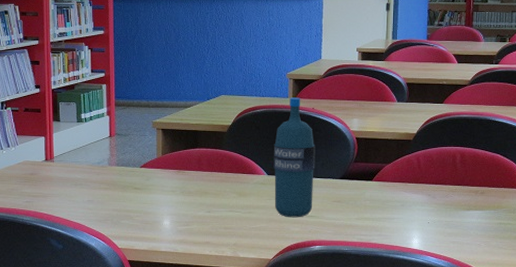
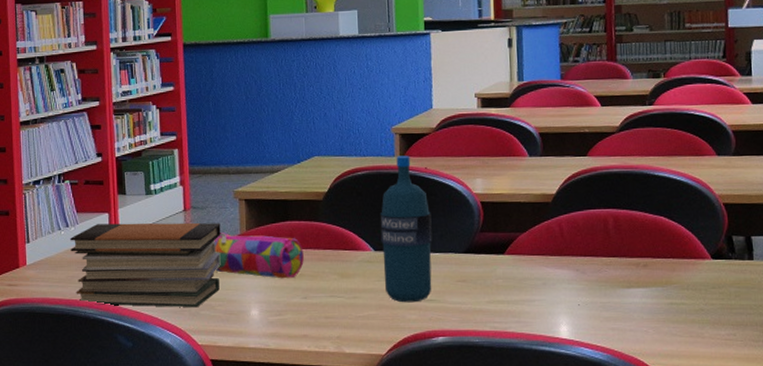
book stack: none [11,146,140,218] -> present [70,222,221,308]
pencil case: none [134,155,209,196] -> present [214,231,304,279]

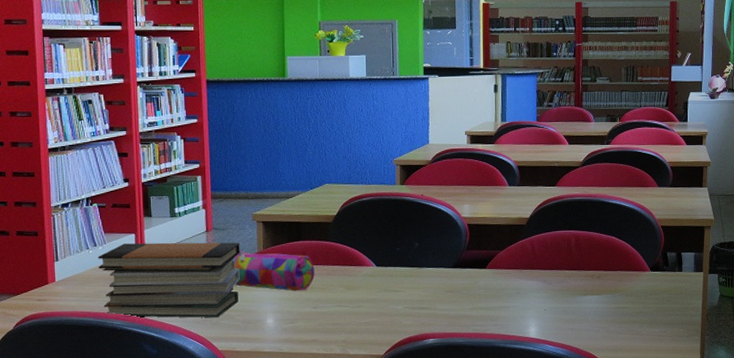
water bottle: present [380,155,432,303] -> none [381,184,426,311]

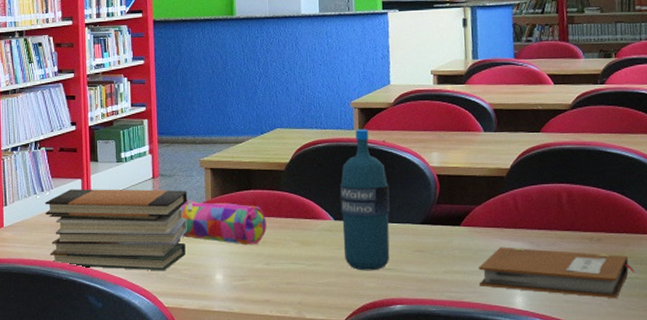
water bottle: none [381,184,426,311] -> present [339,129,390,271]
notebook: none [500,285,626,326] -> present [479,247,635,299]

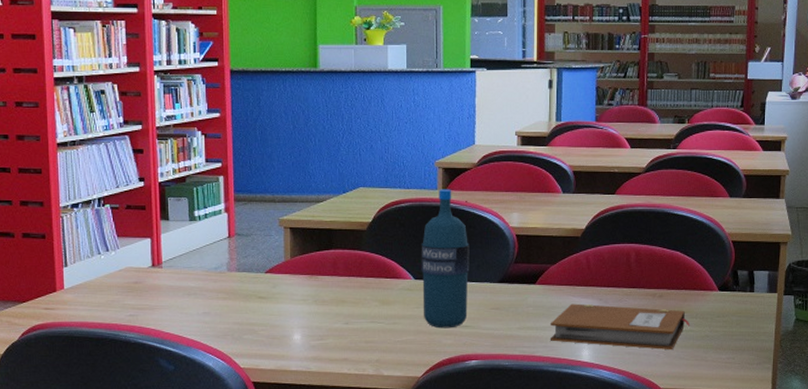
book stack: present [45,189,188,271] -> none [110,248,265,332]
pencil case: present [181,198,266,245] -> none [258,258,346,305]

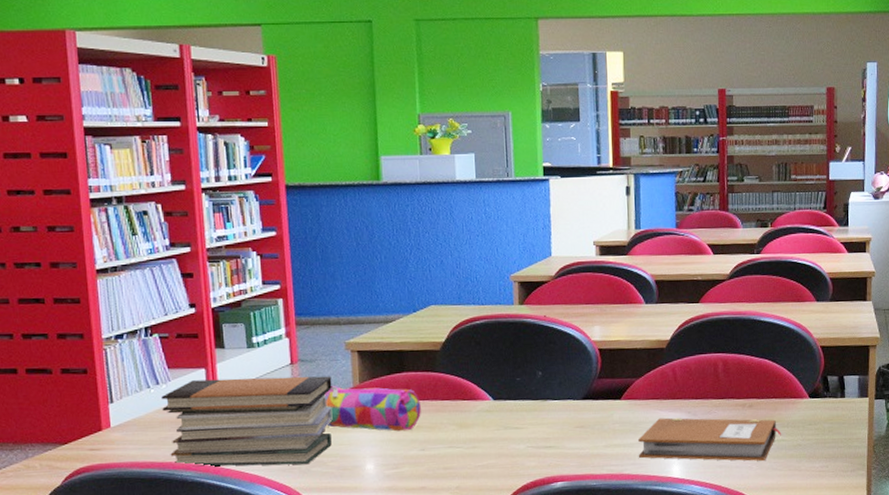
book stack: none [110,248,265,332] -> present [161,376,332,467]
pencil case: none [258,258,346,305] -> present [324,385,421,432]
water bottle: present [421,189,470,329] -> none [498,303,551,451]

